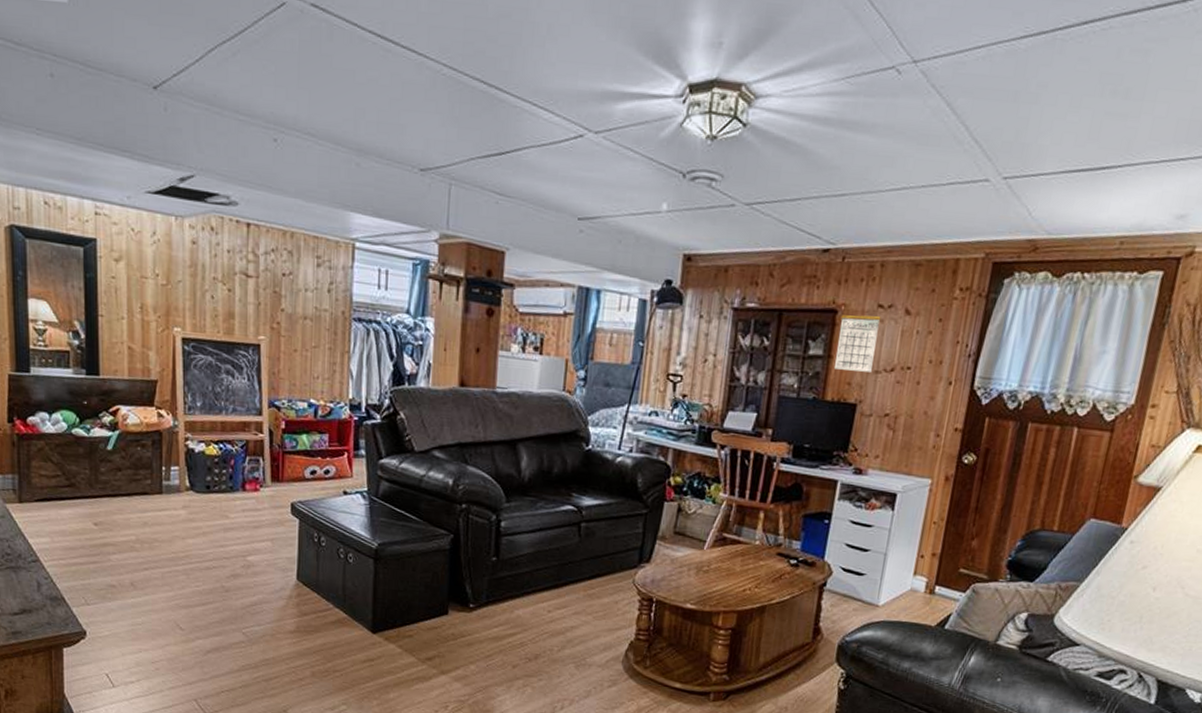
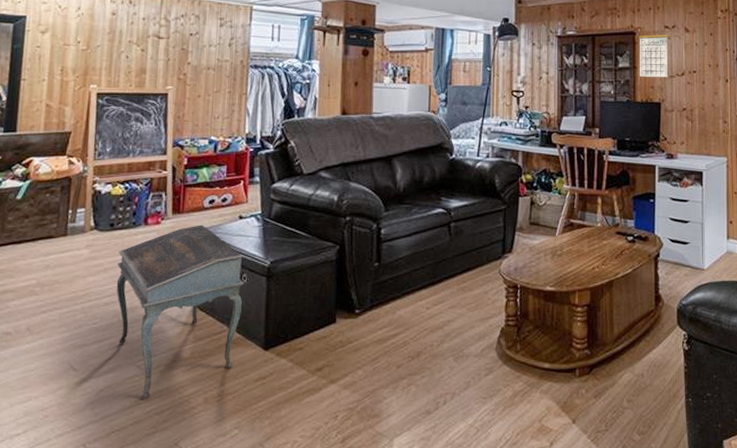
writing desk: none [217,496,350,667] -> present [116,225,244,400]

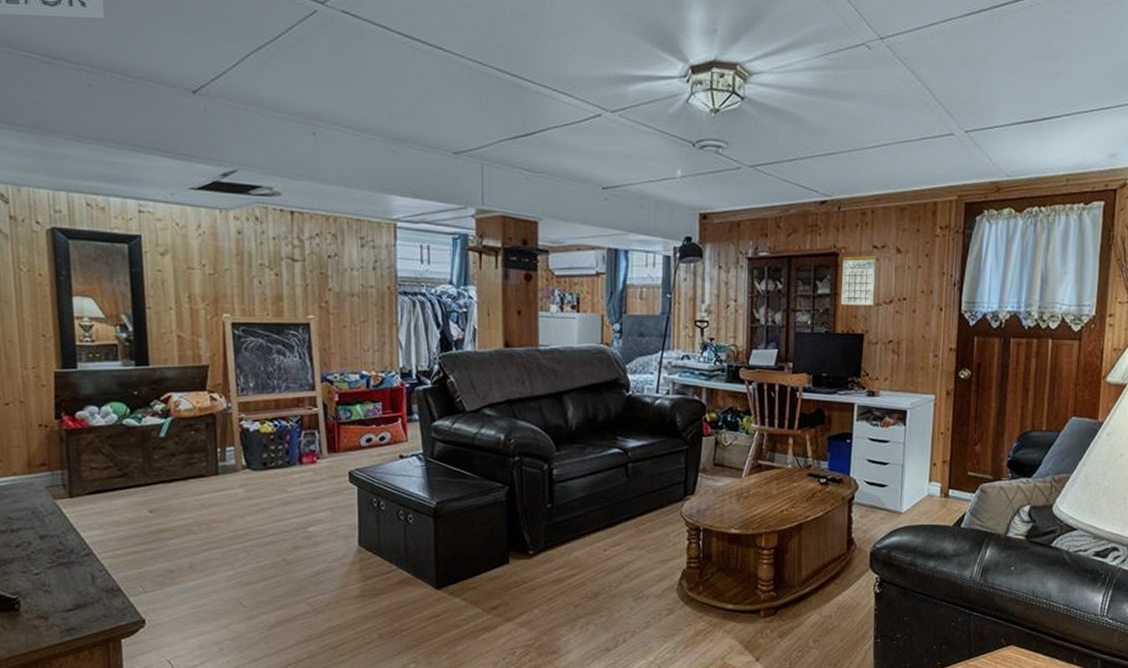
writing desk: present [116,225,244,400] -> none [275,464,410,636]

